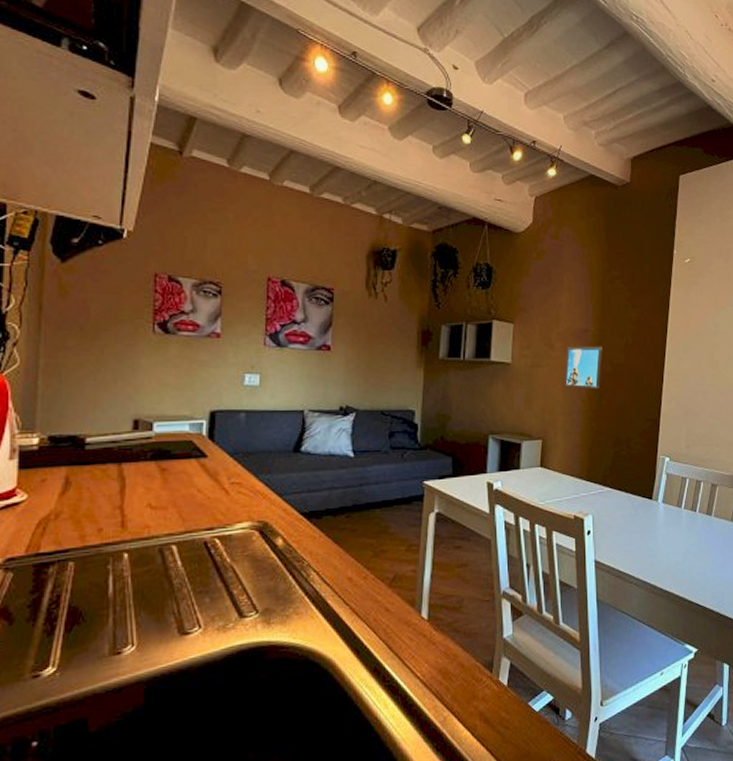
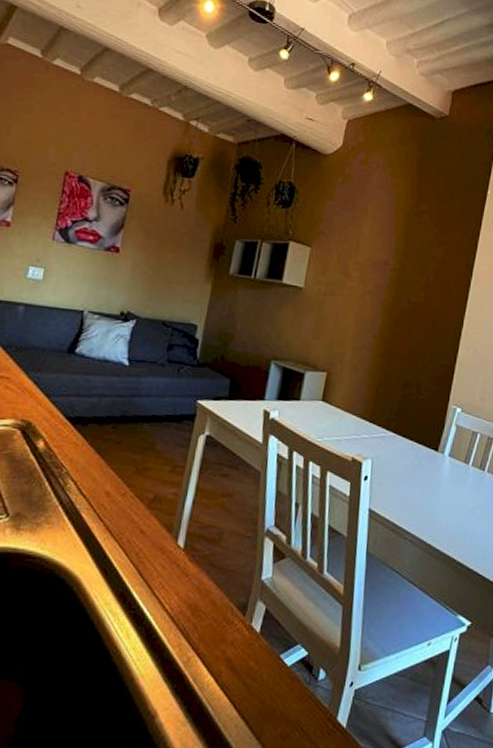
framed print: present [564,346,602,390] -> none [356,278,402,327]

